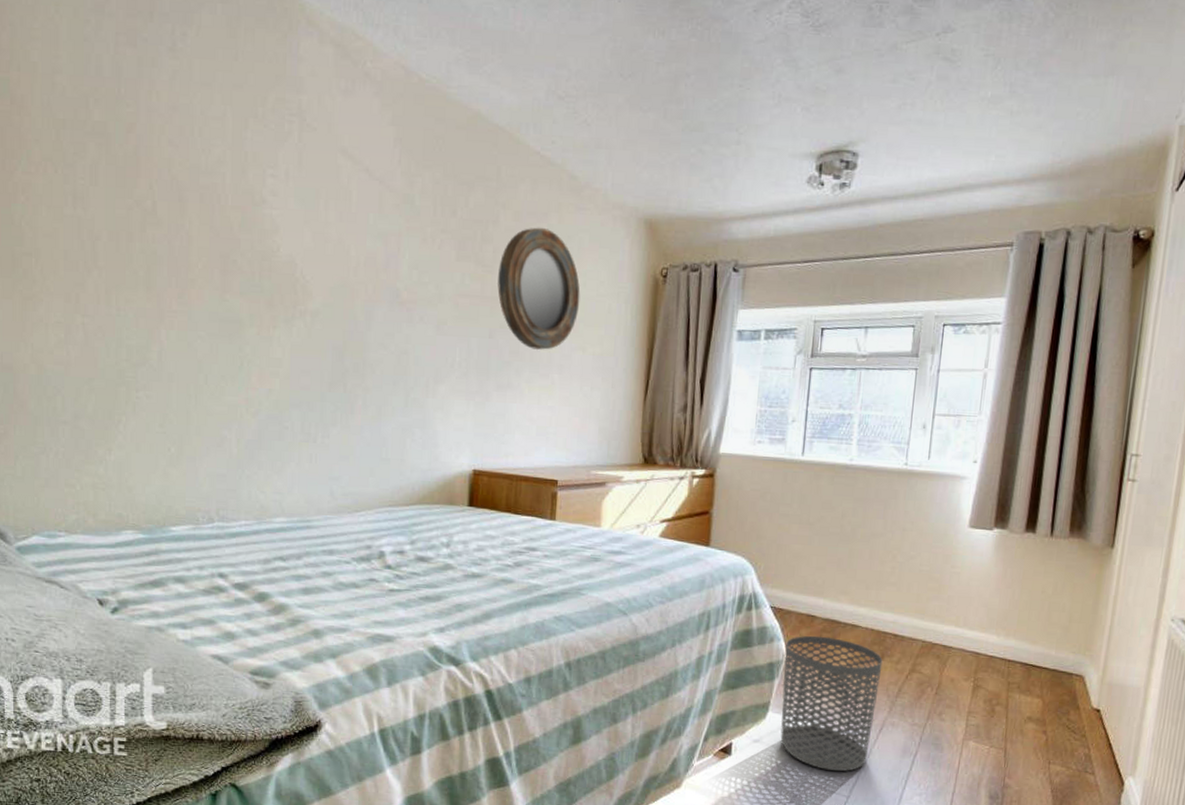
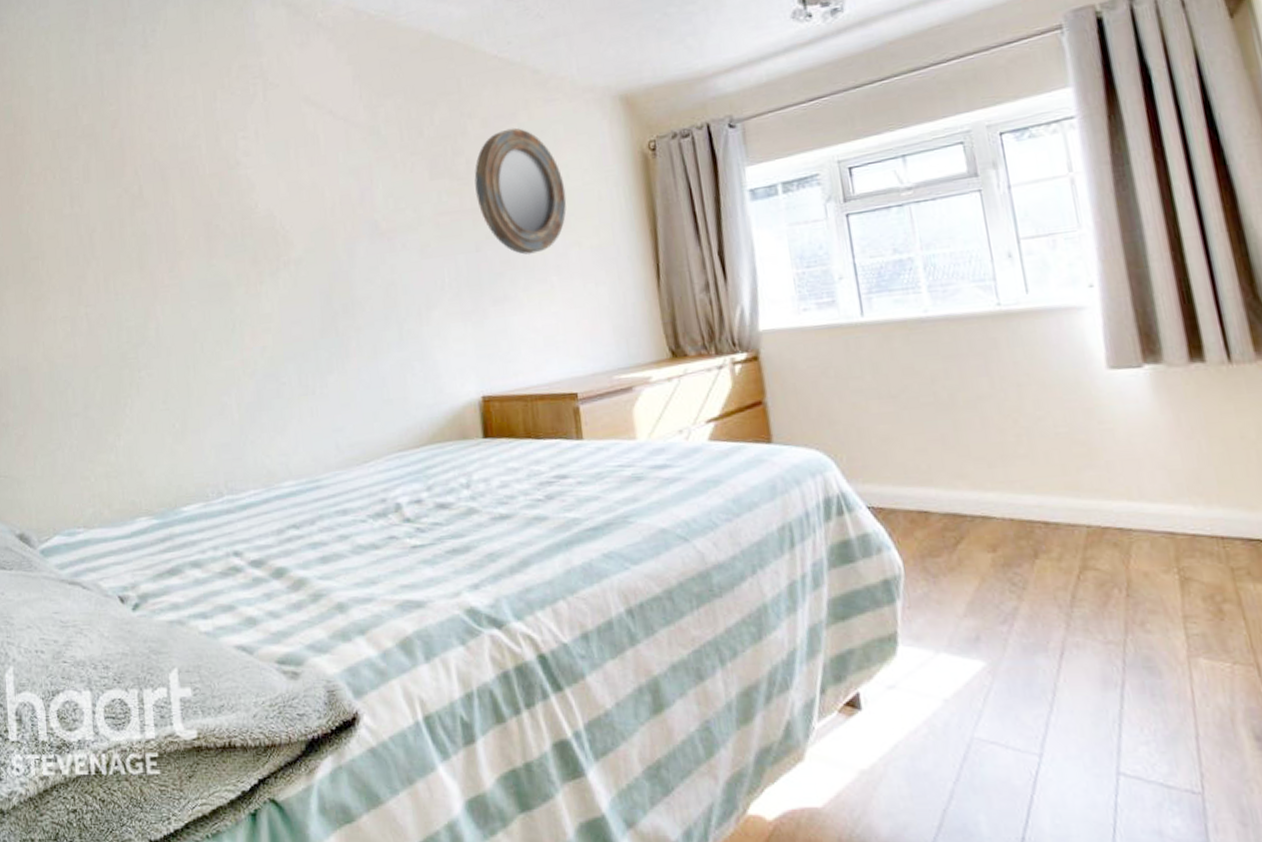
waste bin: present [780,635,883,772] -> none [899,536,1053,720]

